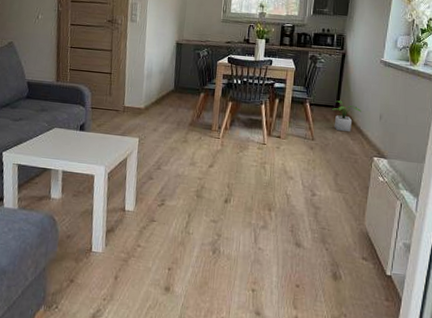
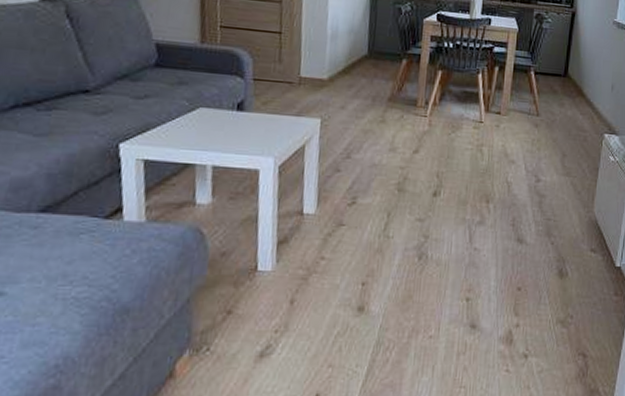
potted plant: present [331,100,361,132] -> none [559,68,592,106]

